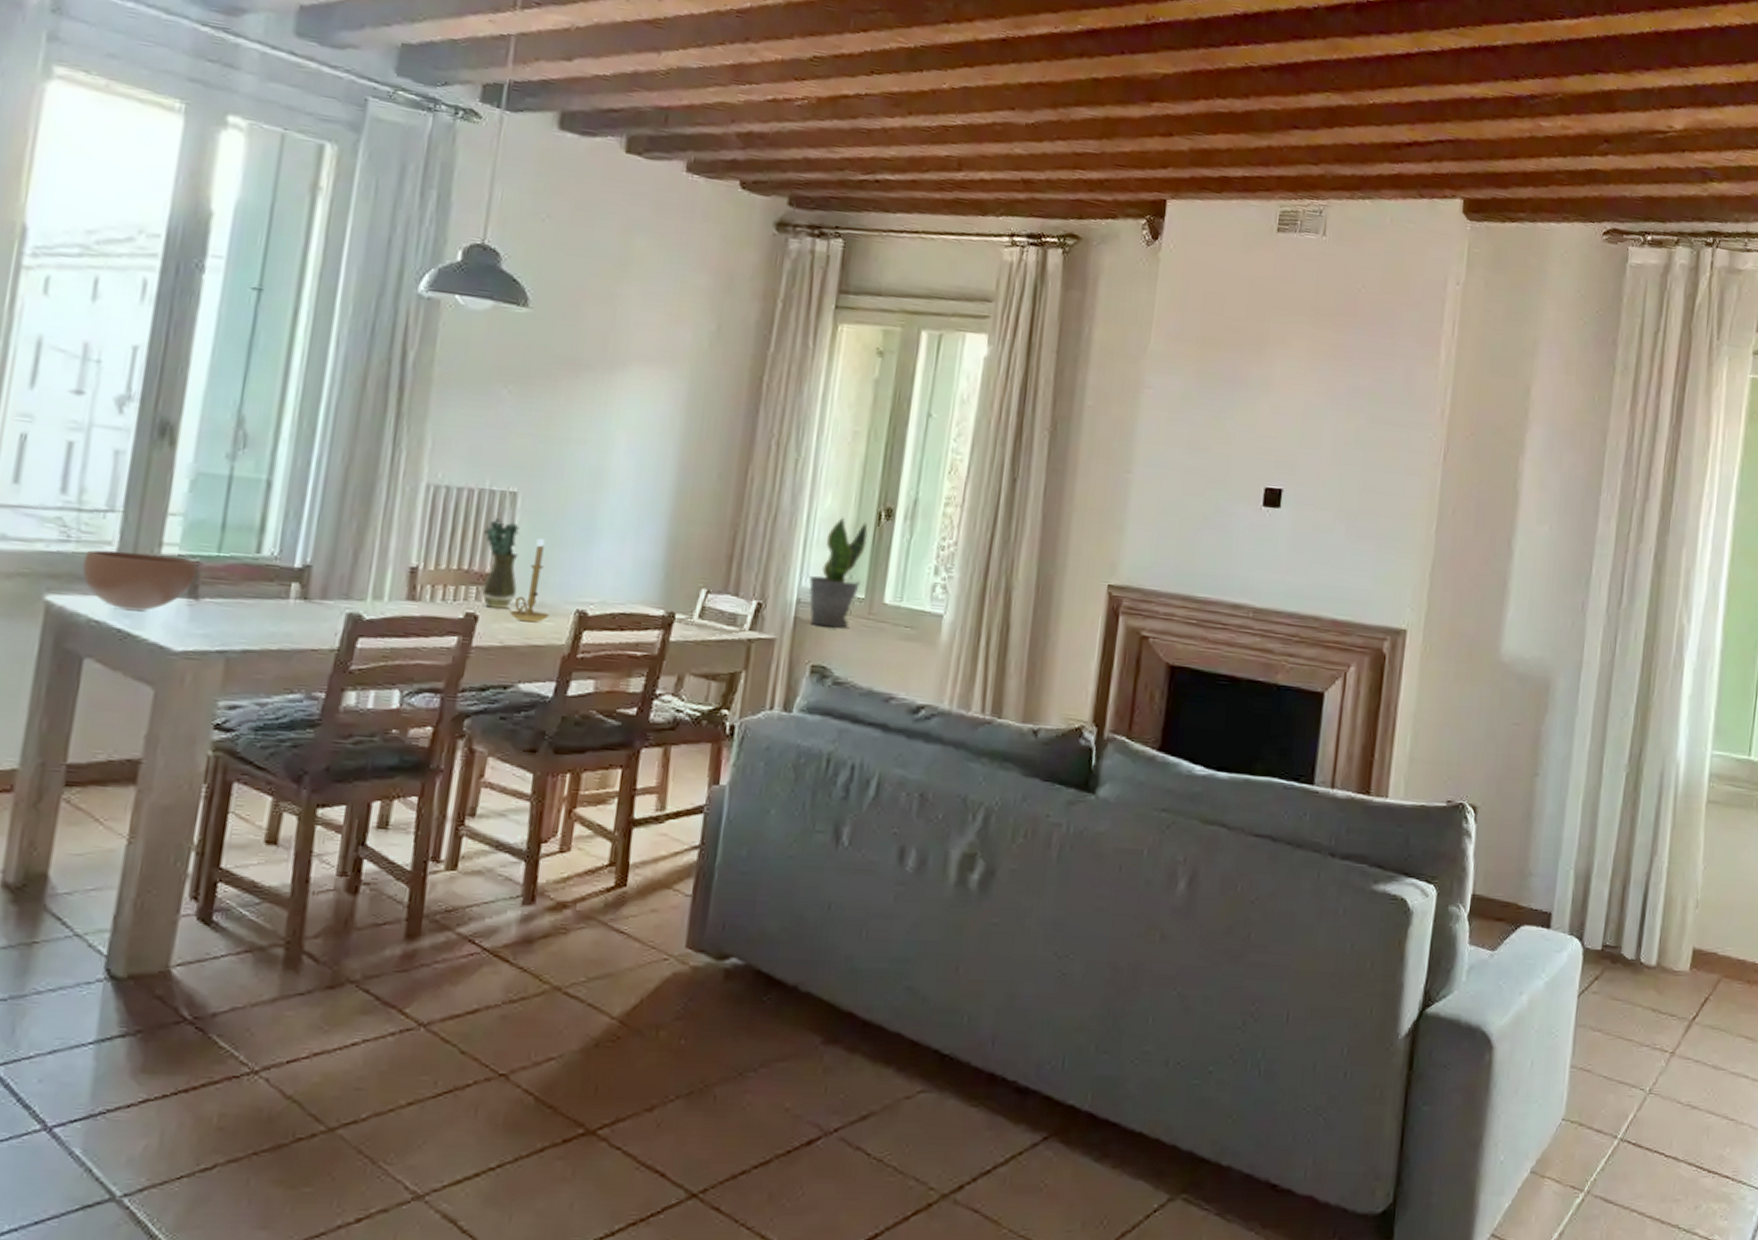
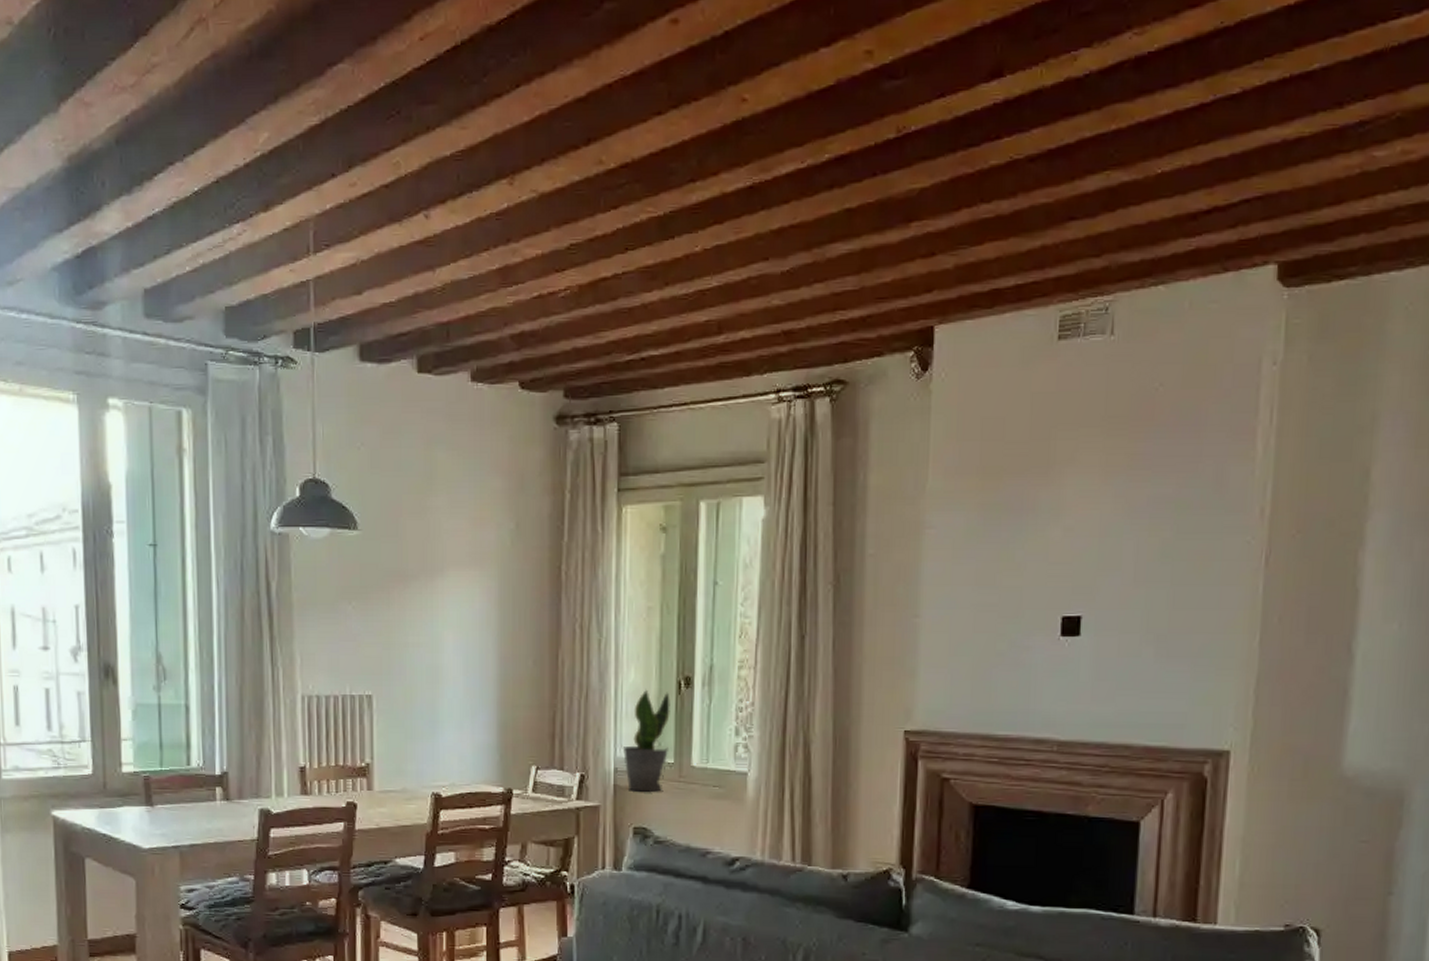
bowl: present [82,550,198,612] -> none [72,772,149,819]
vase: present [481,515,519,610] -> none [351,717,384,797]
candle holder: present [509,538,550,623] -> none [380,734,412,806]

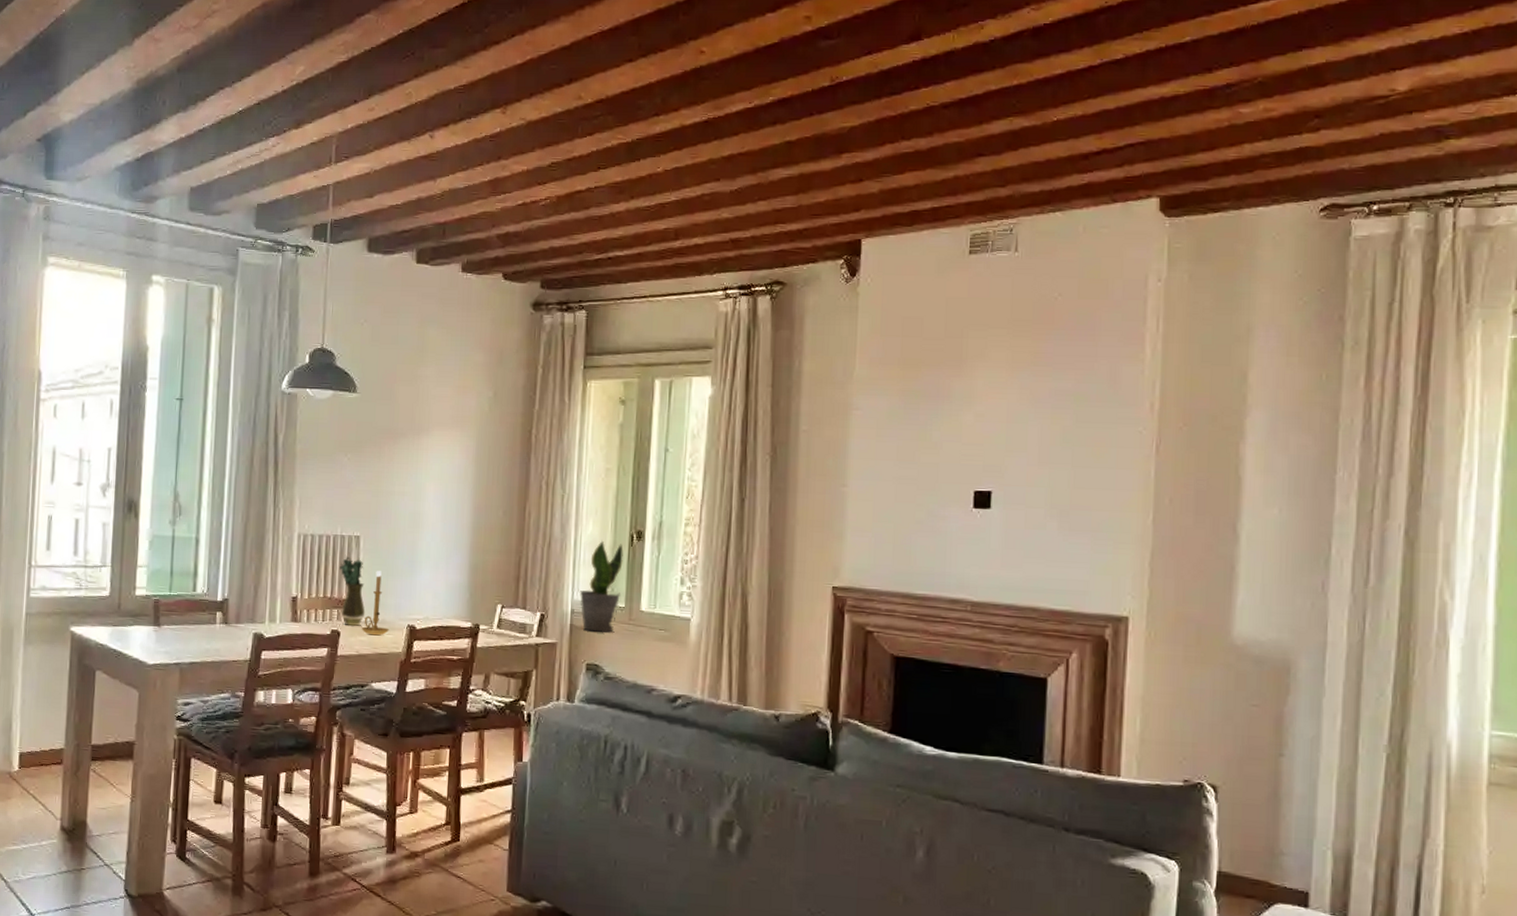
vase: none [351,717,384,797] -> present [339,554,365,627]
candle holder: none [380,734,412,806] -> present [361,571,389,636]

